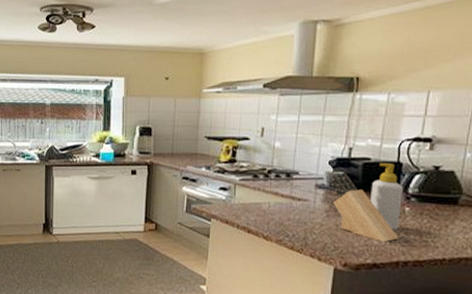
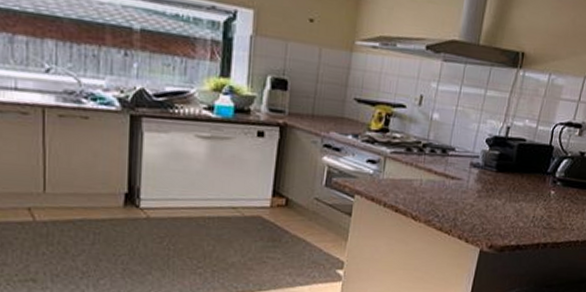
knife block: present [331,173,399,243] -> none [485,152,542,225]
soap bottle: present [371,163,404,230] -> none [521,145,552,213]

